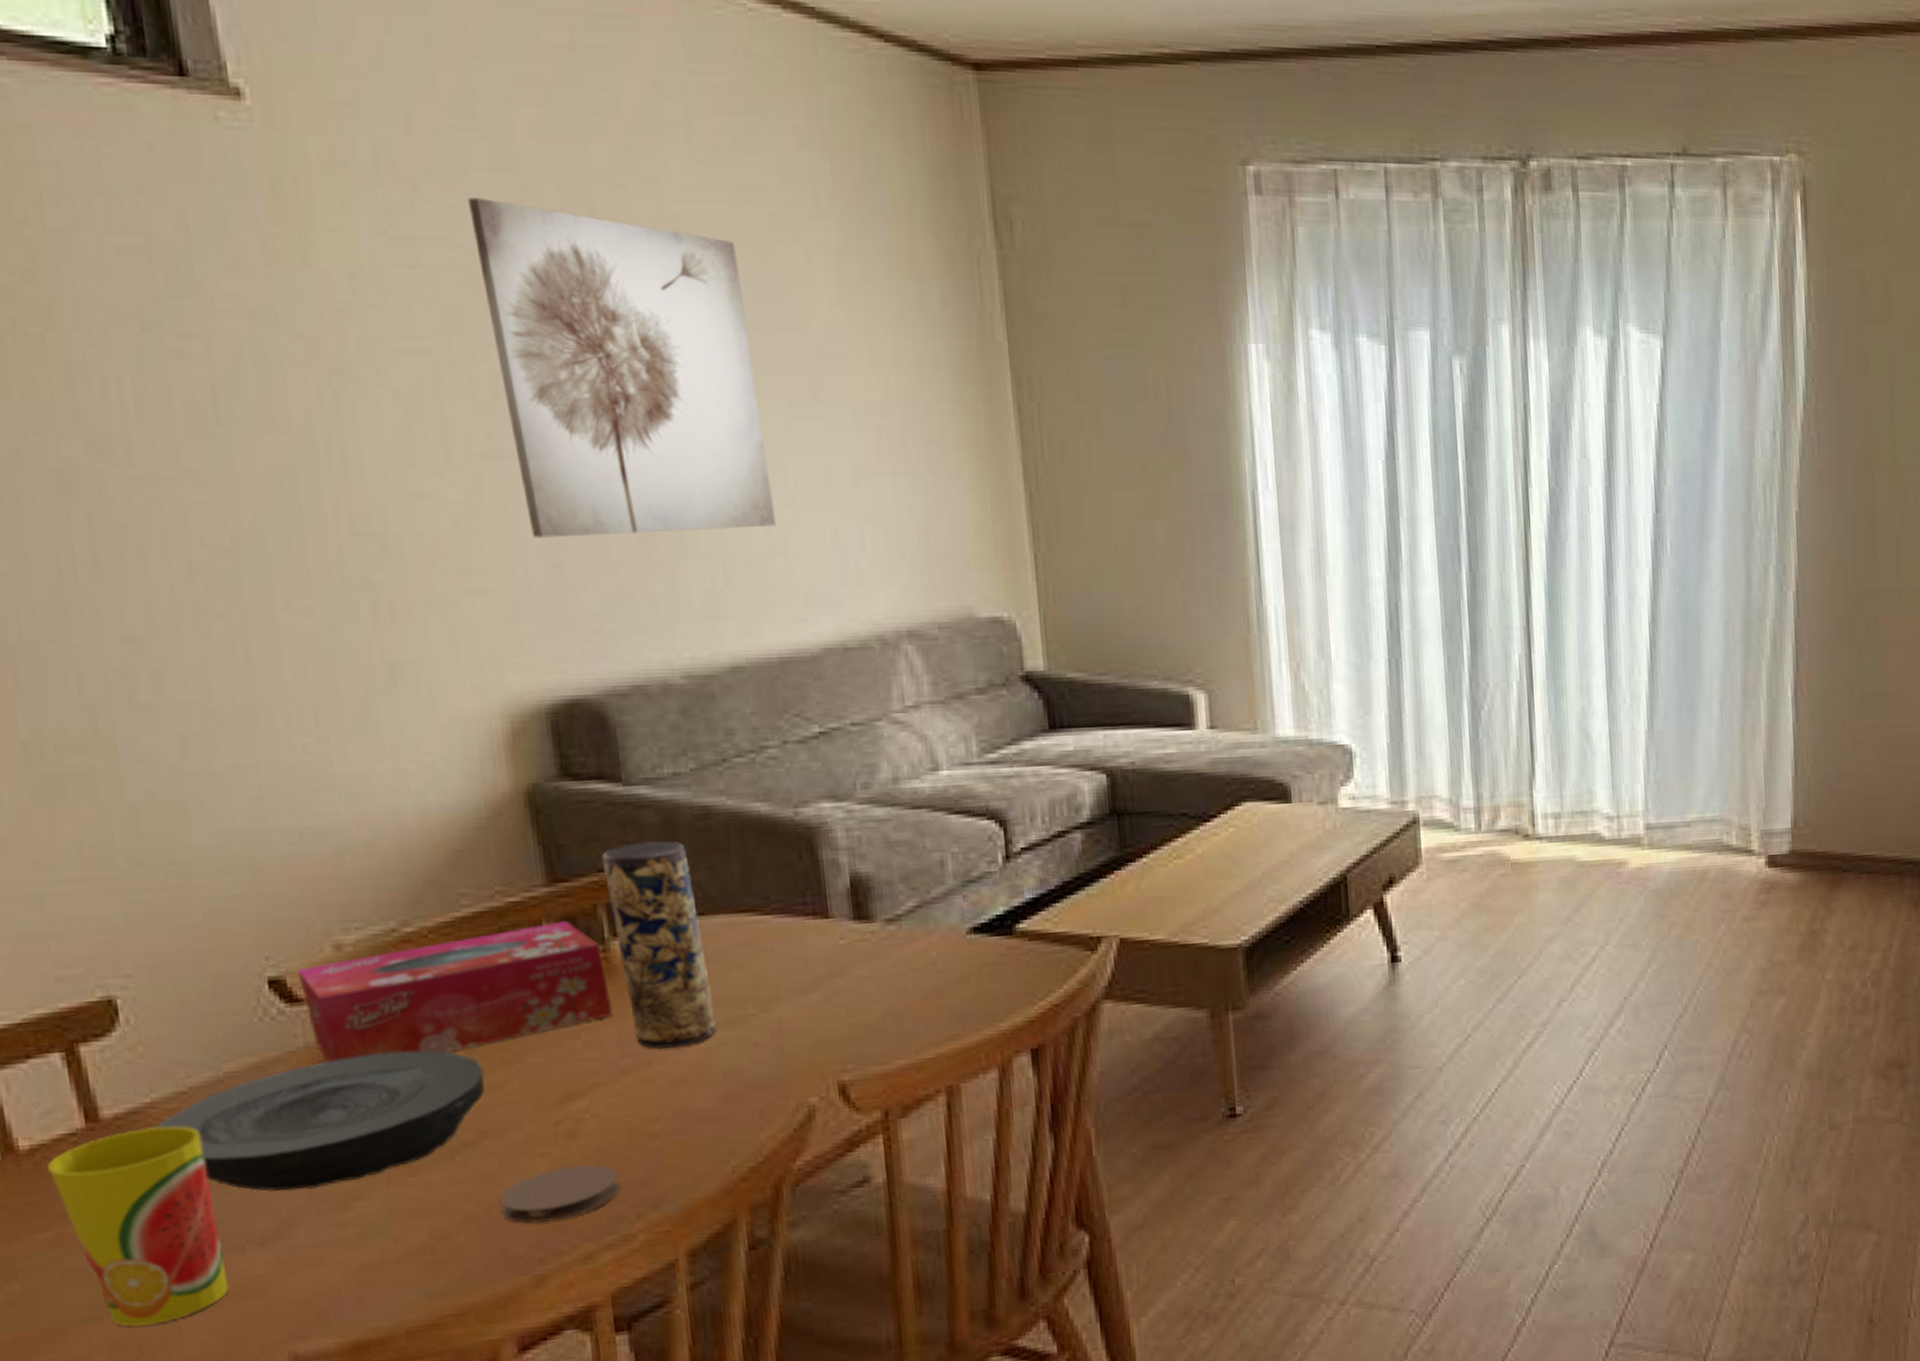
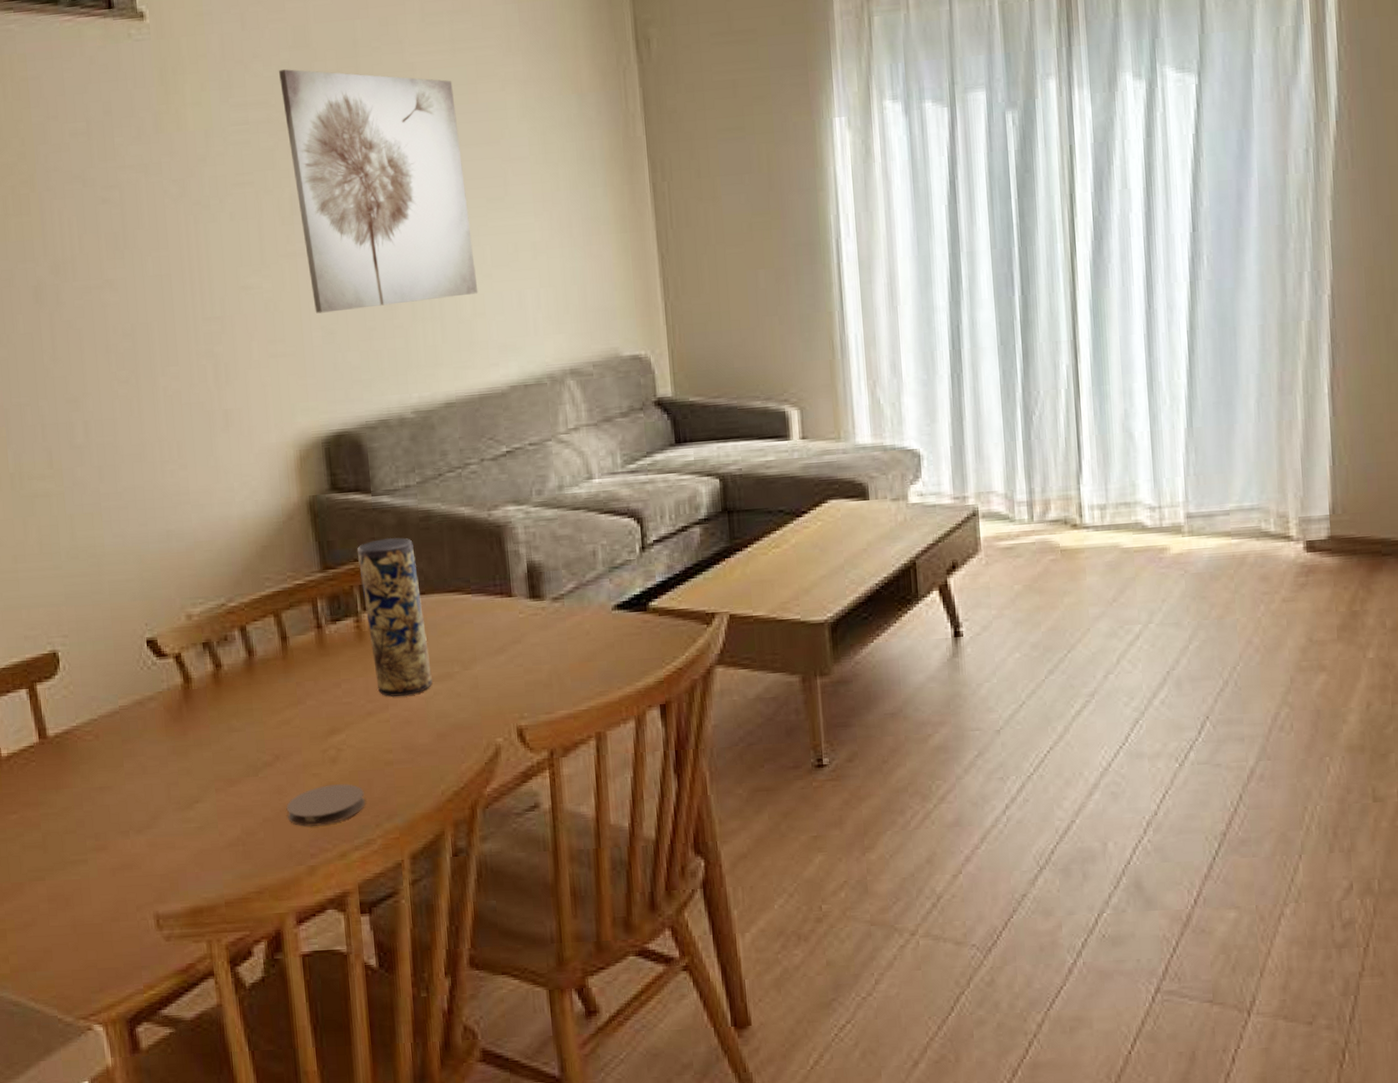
cup: present [47,1125,229,1327] -> none [17,743,119,886]
plate: present [155,1050,486,1192] -> none [79,693,279,794]
tissue box: present [296,921,614,1062] -> none [164,598,363,700]

